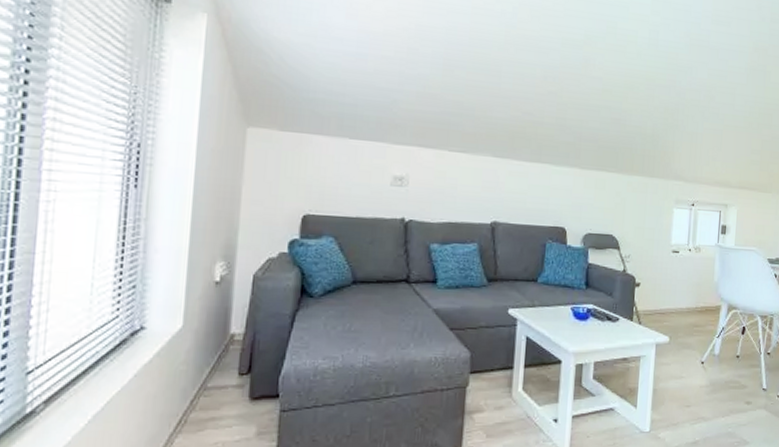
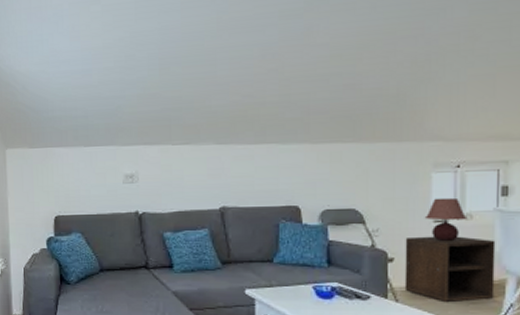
nightstand: none [646,264,715,326] -> present [404,236,496,303]
table lamp: none [665,231,697,270] -> present [424,197,468,241]

